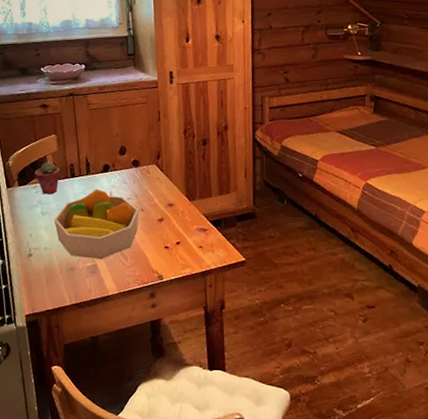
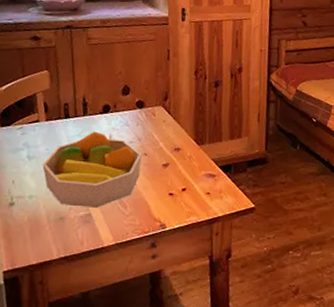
potted succulent: present [34,162,61,195] -> none [20,100,53,137]

